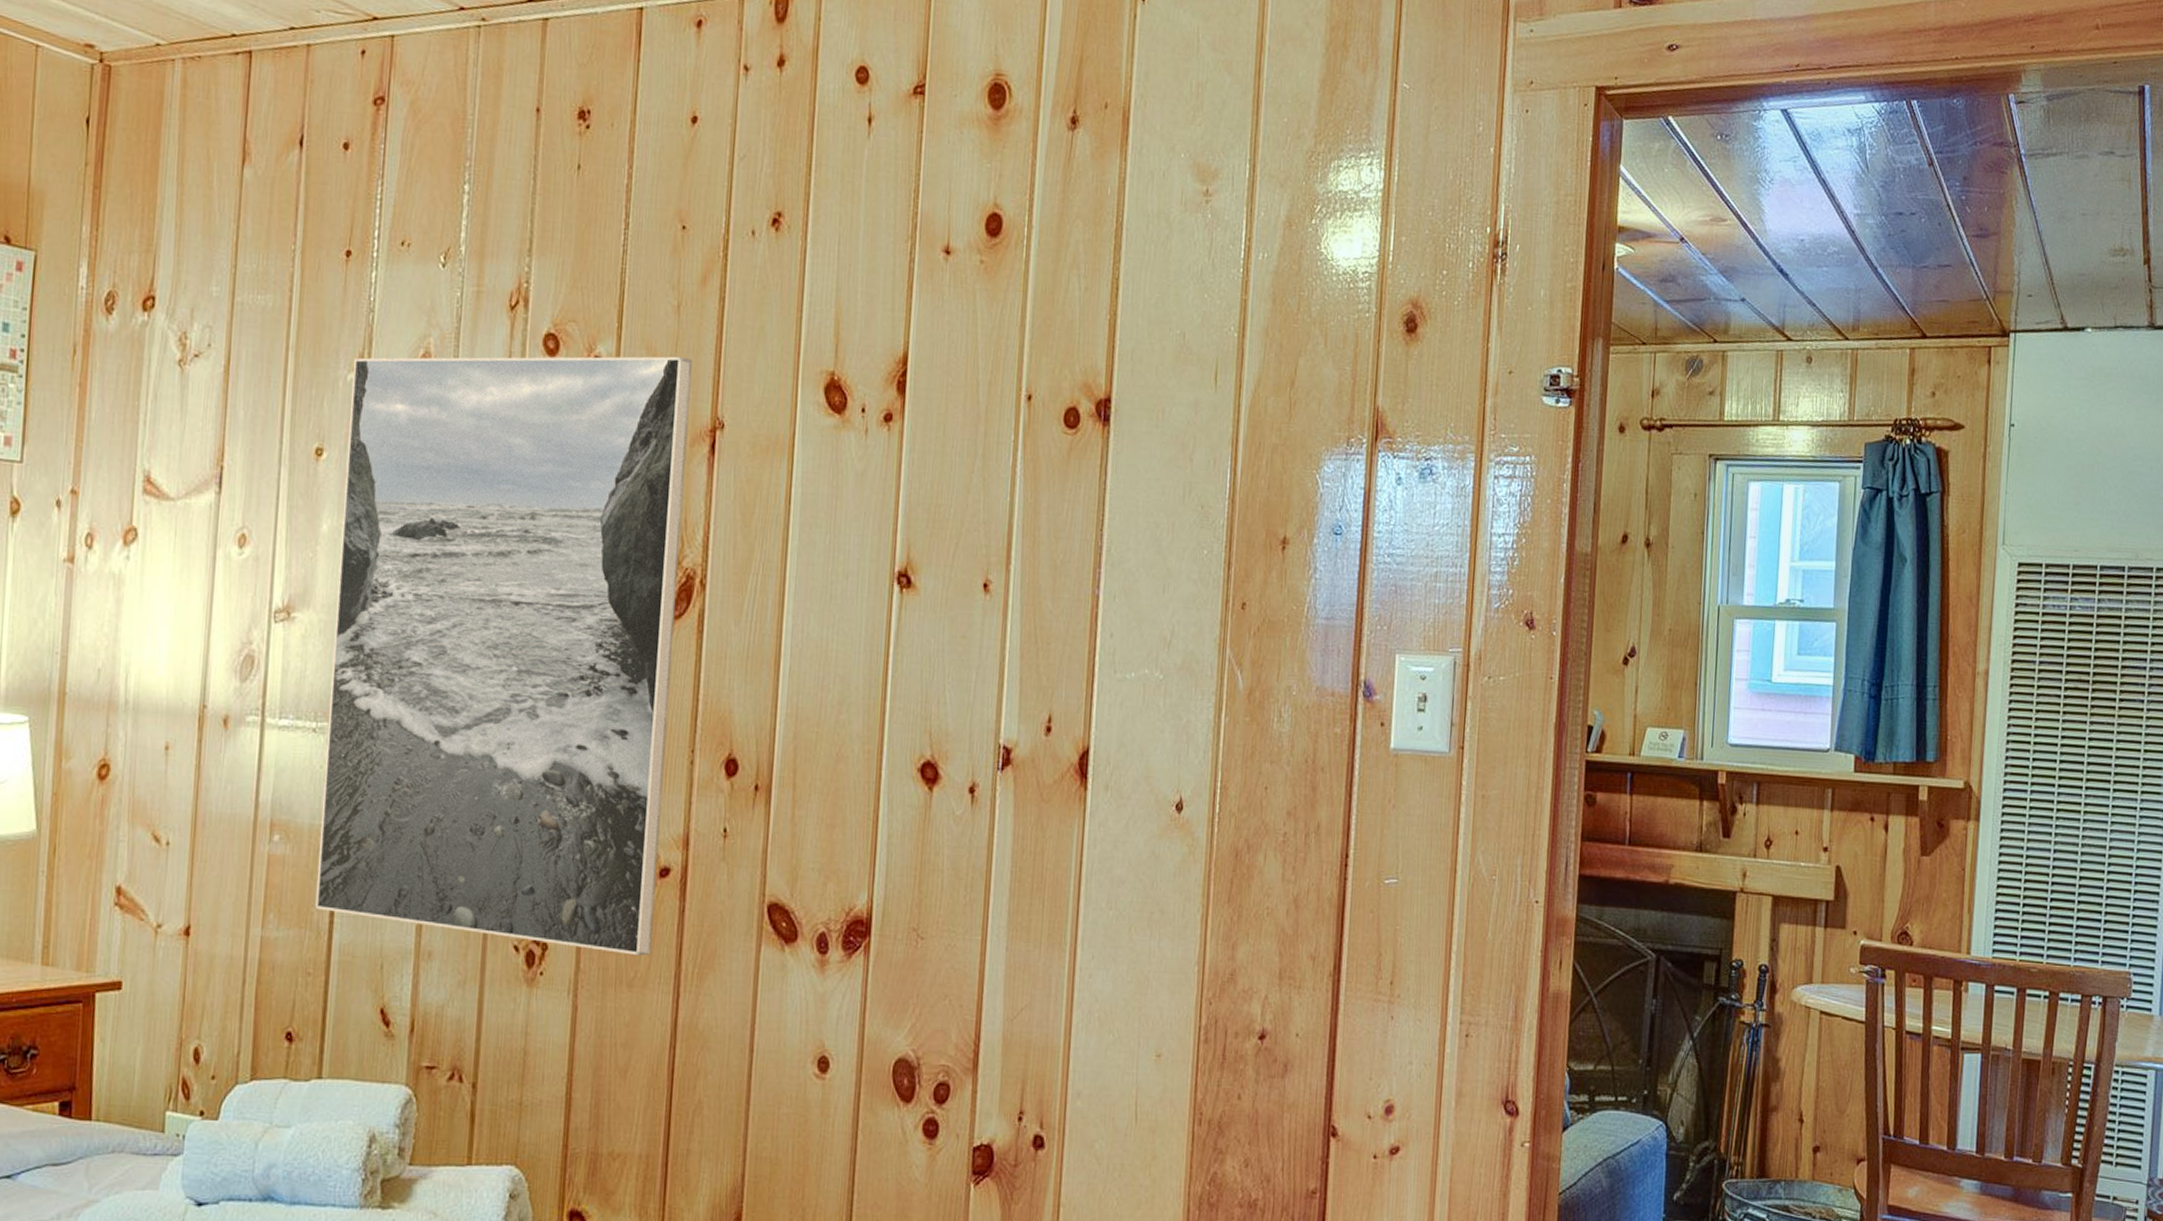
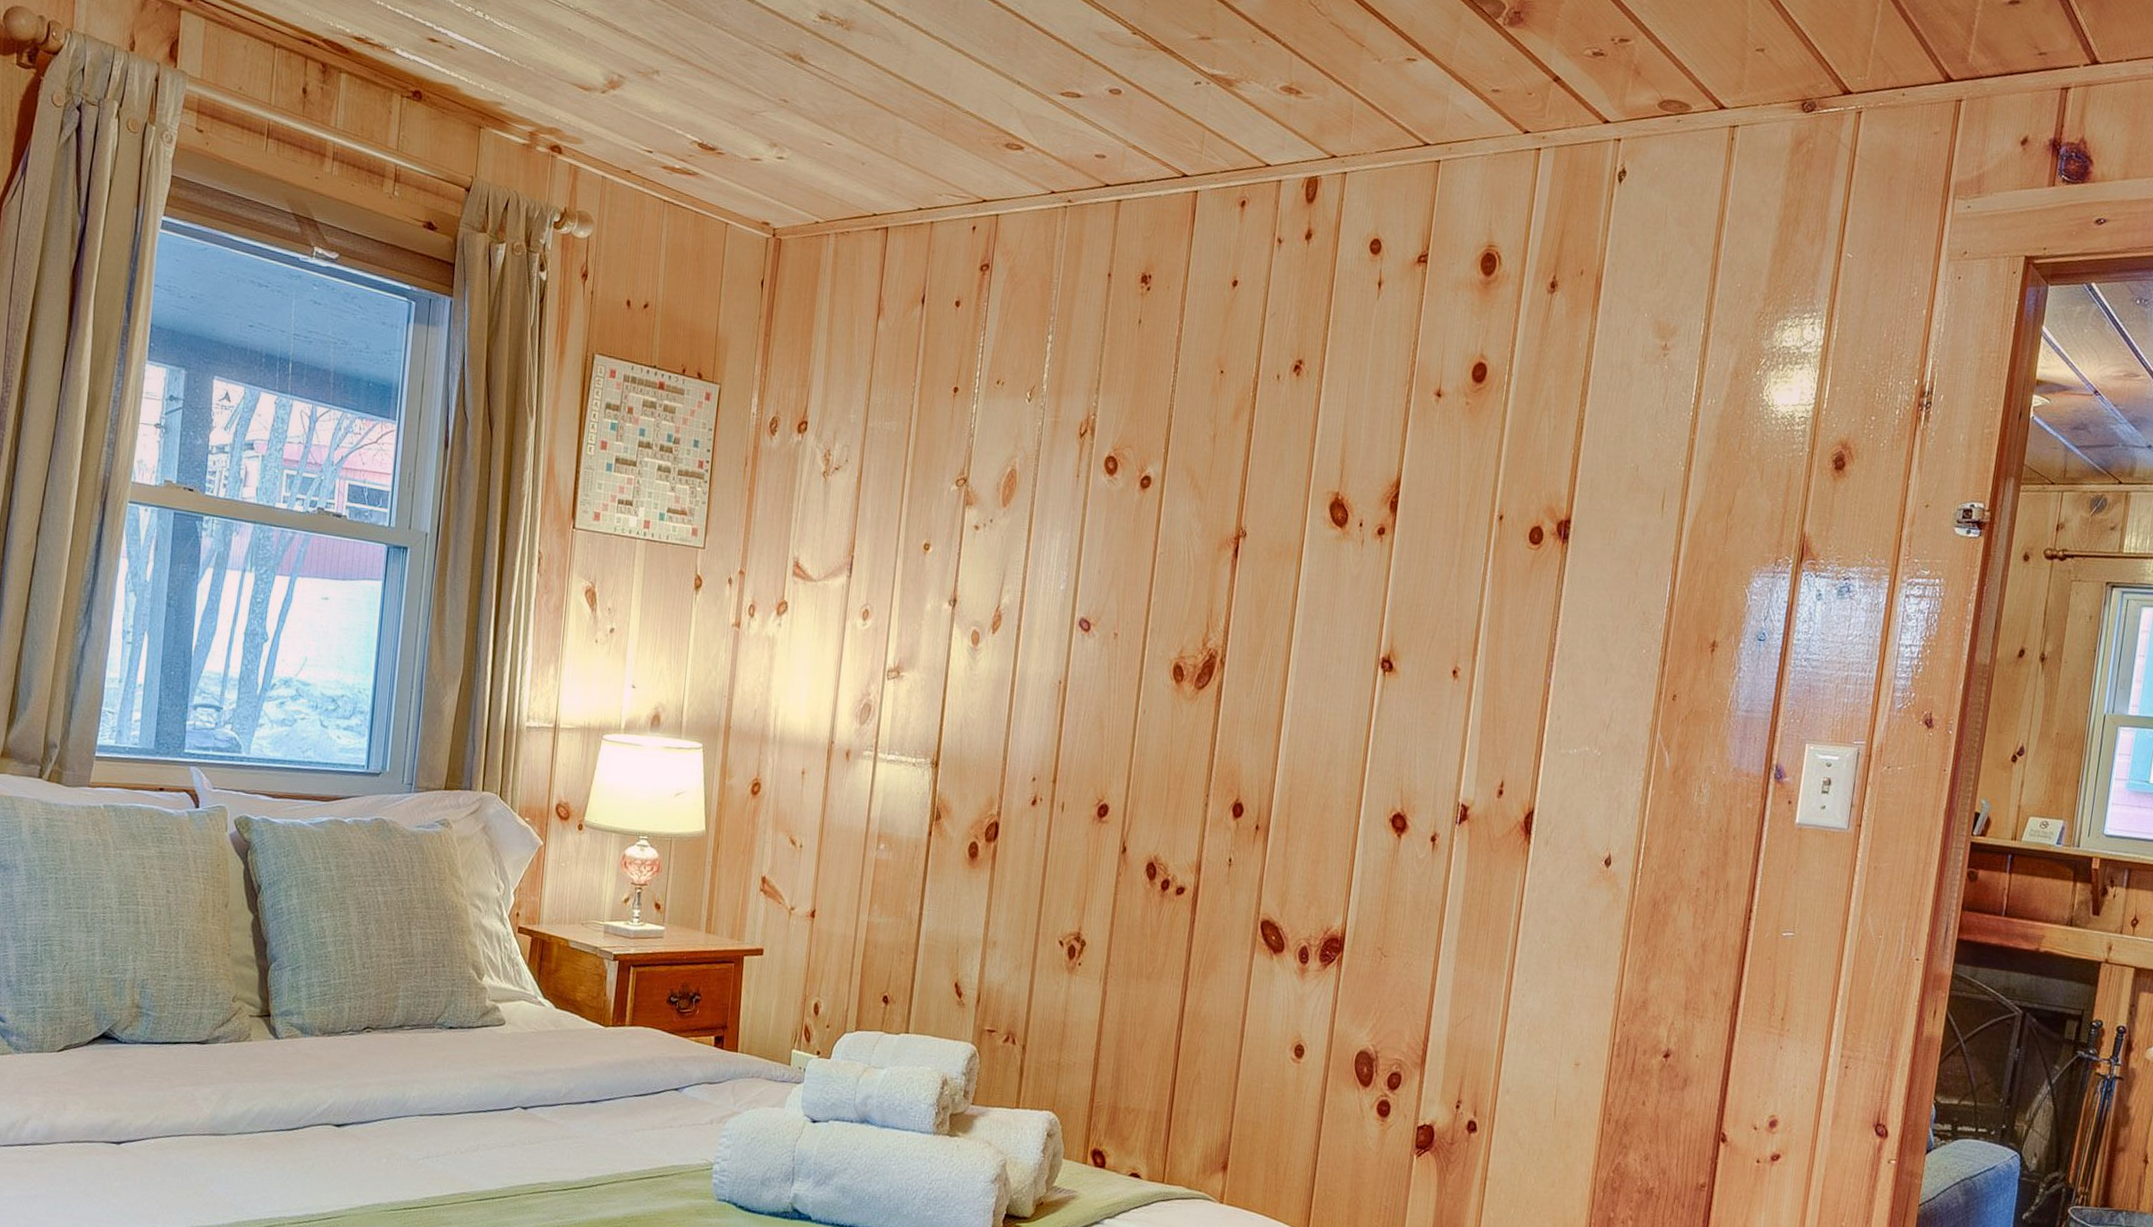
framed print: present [314,356,693,956] -> none [909,473,1224,956]

